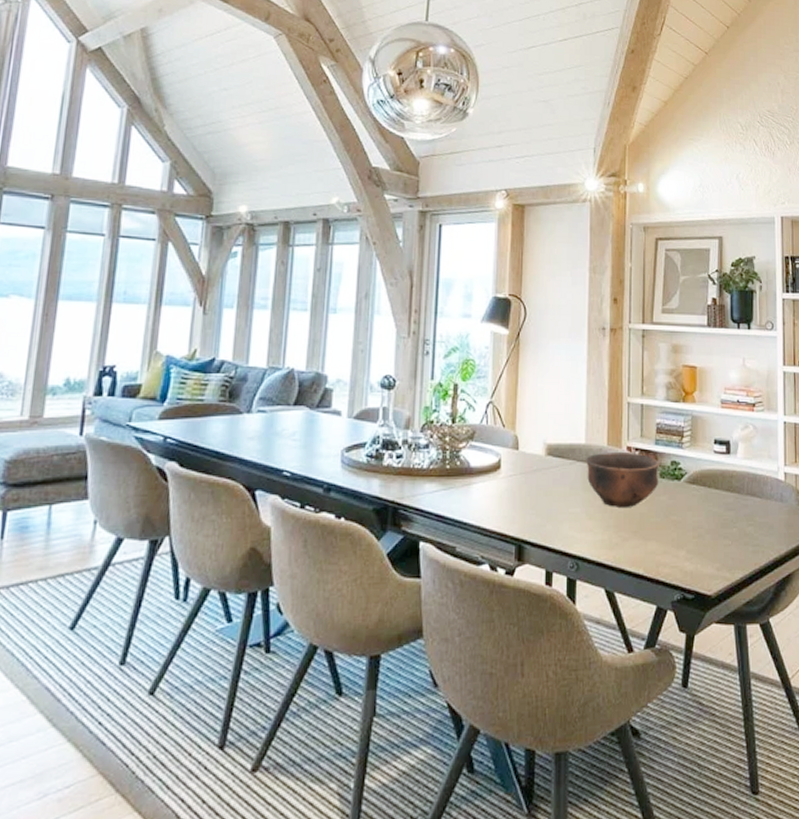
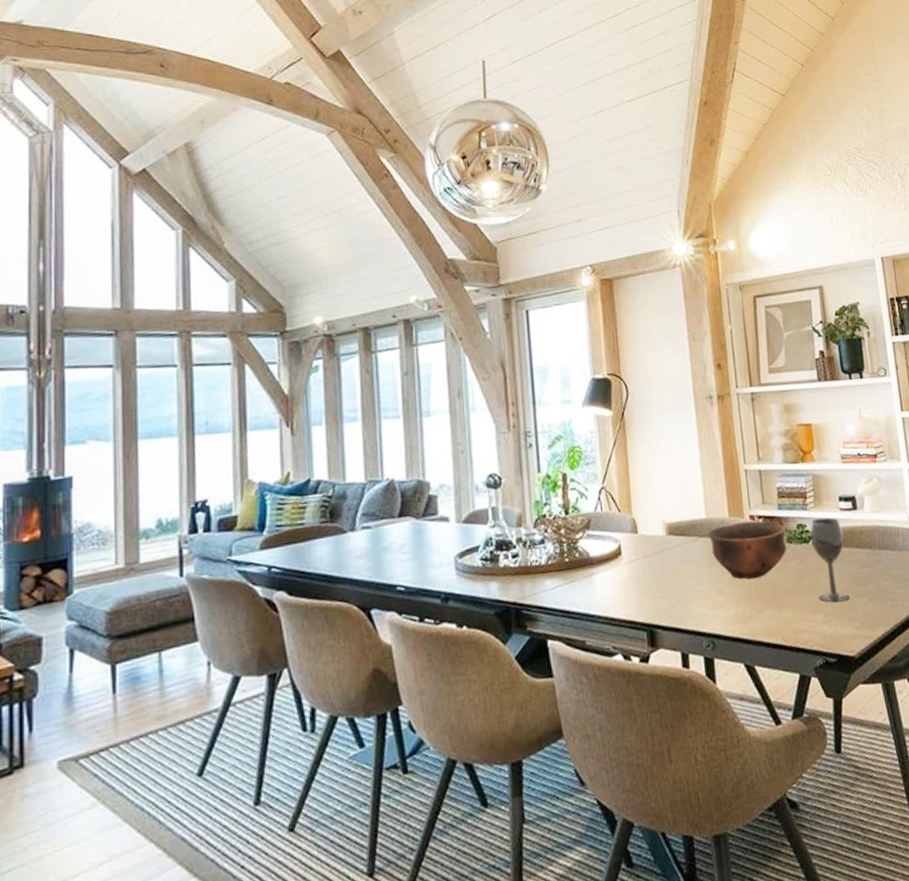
wine glass: none [683,458,715,542] -> present [810,517,850,603]

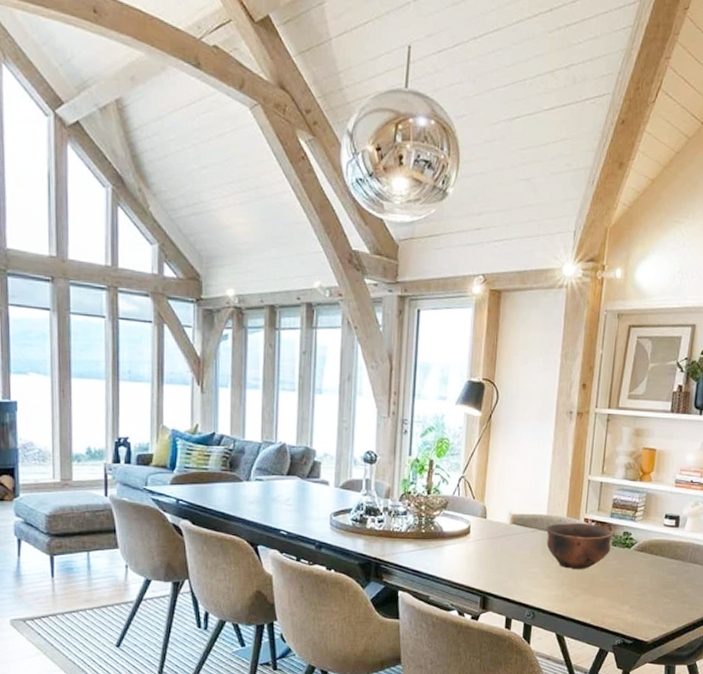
wine glass: present [810,517,850,603] -> none [628,530,662,600]

